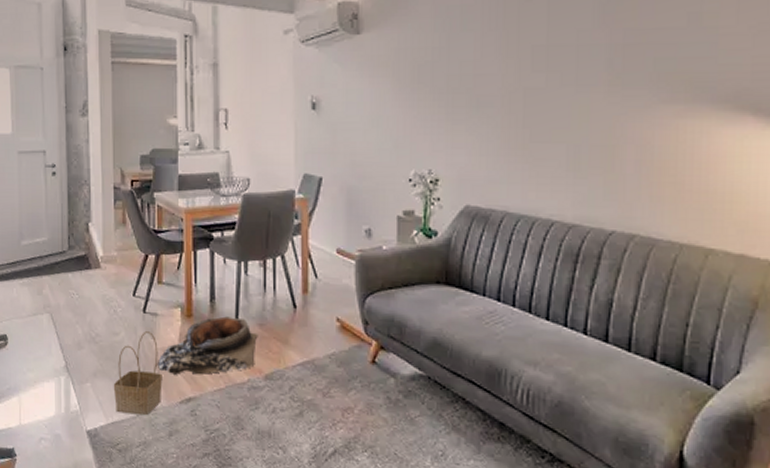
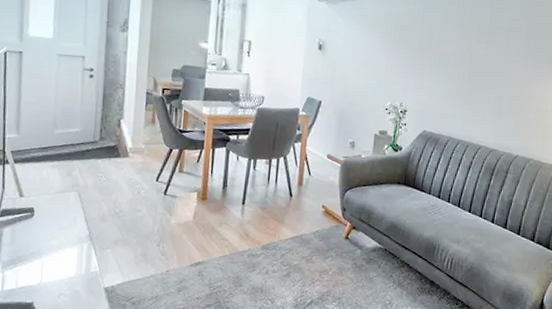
basket: present [113,331,162,416] -> none [131,209,177,276]
dog bed: present [158,316,258,375] -> none [173,200,260,244]

